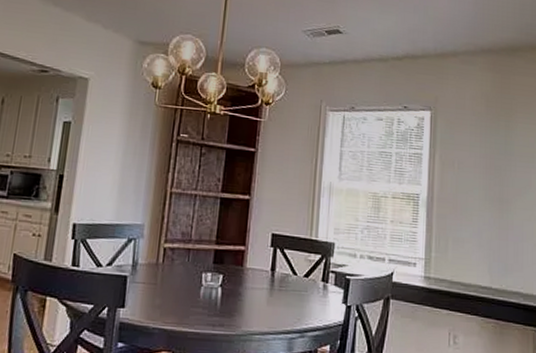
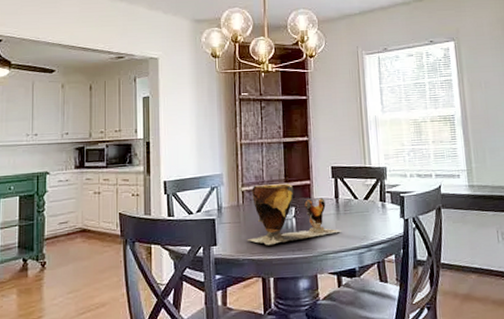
clay pot: none [161,243,274,316] -> present [246,183,342,246]

